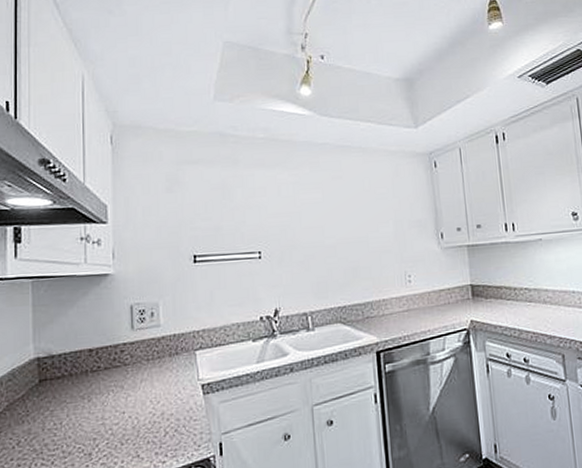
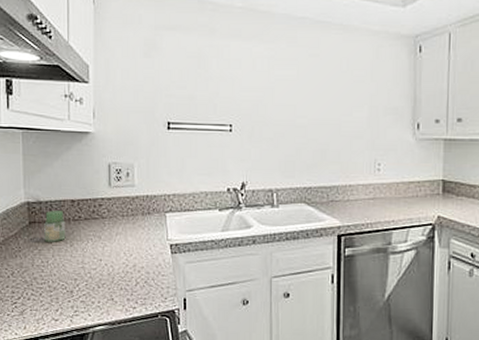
jar: none [57,363,83,400] -> present [44,210,66,242]

